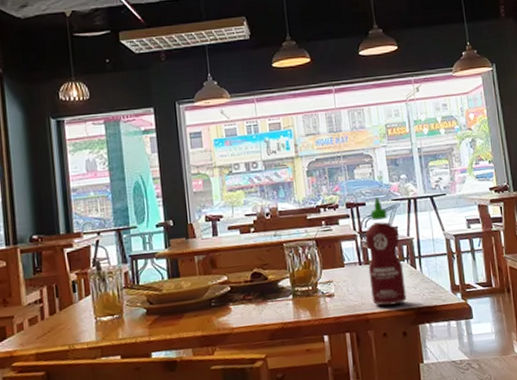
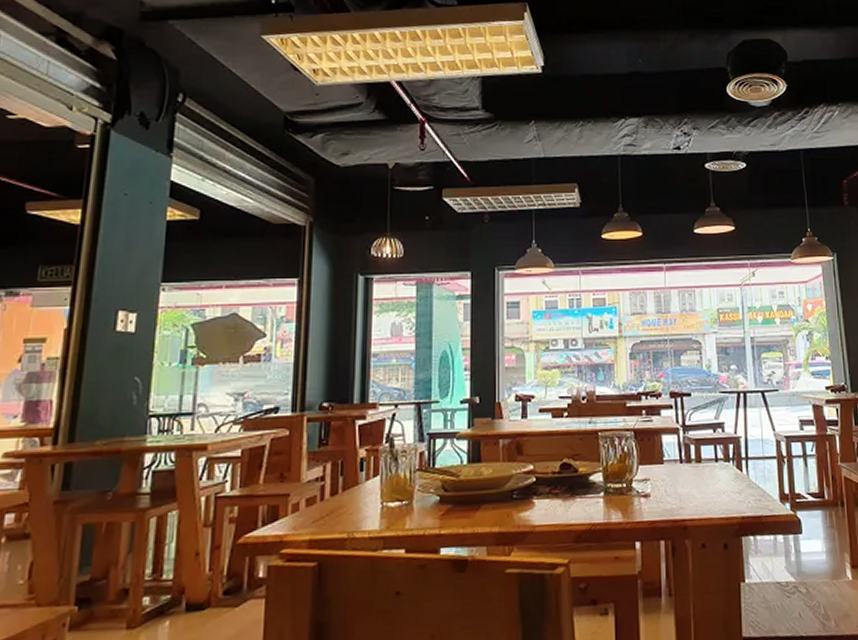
hot sauce: present [365,197,407,306] -> none [688,388,730,512]

